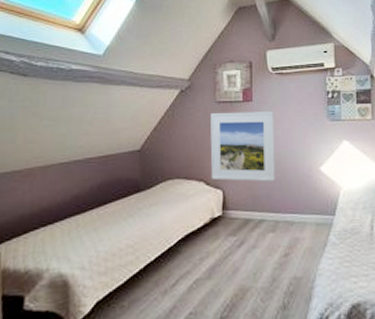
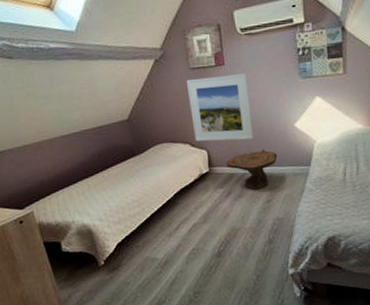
side table: none [243,194,300,240] -> present [227,149,278,190]

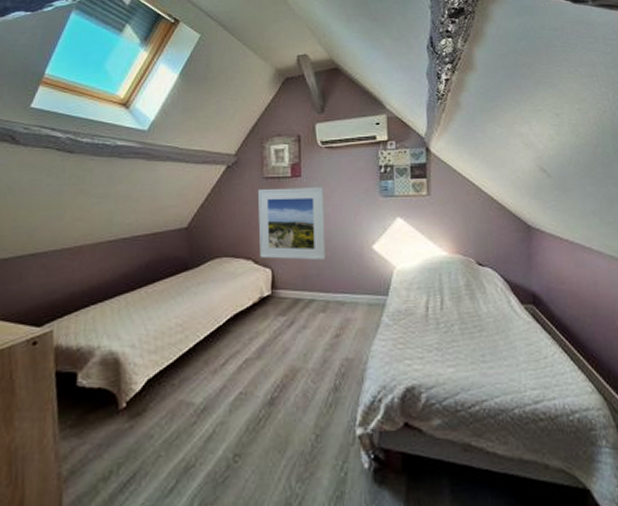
side table: present [227,149,278,190] -> none [293,273,351,320]

